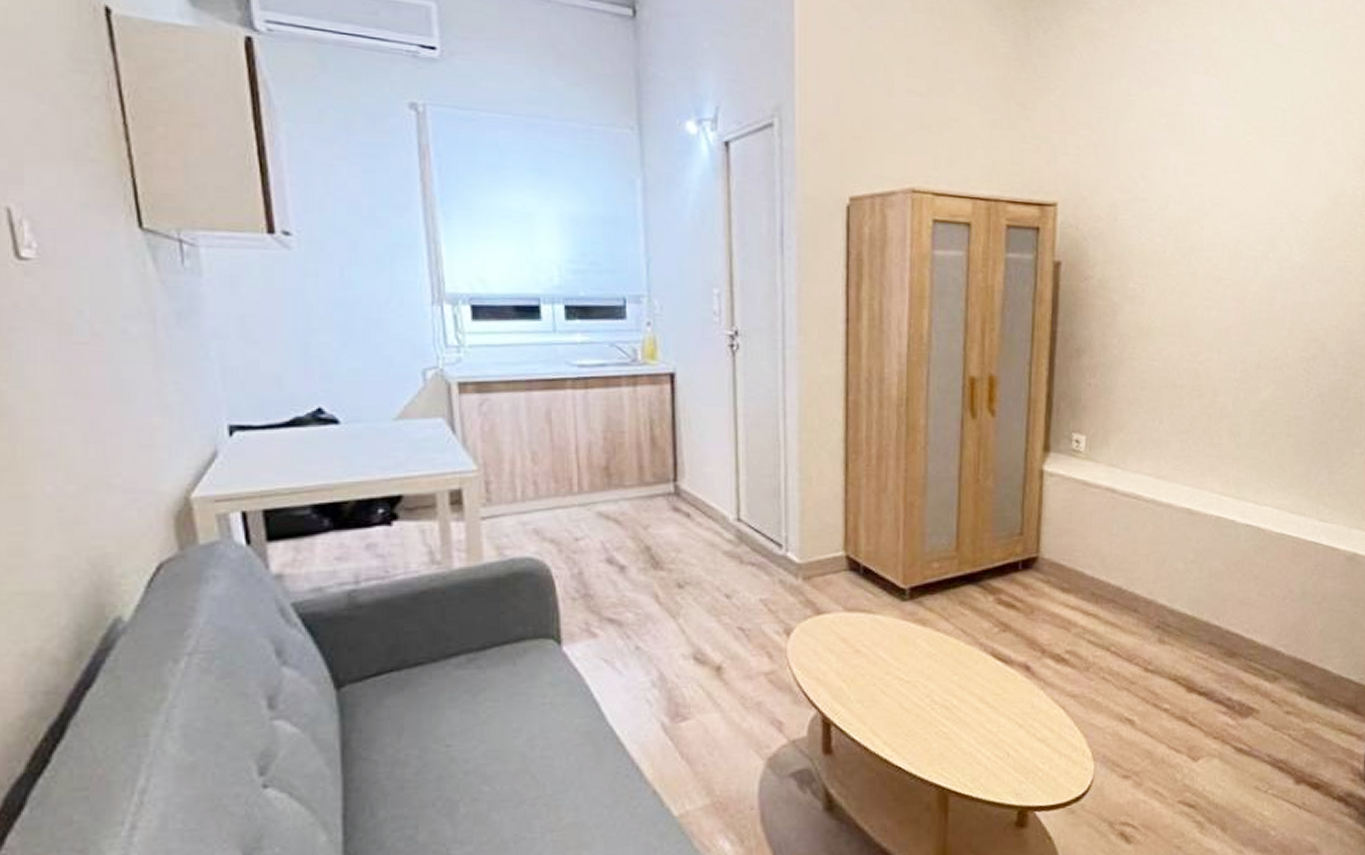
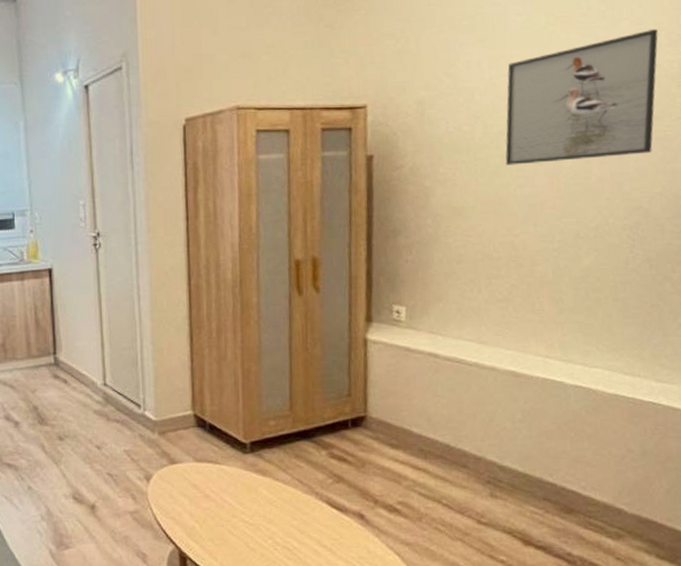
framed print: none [1195,151,1346,286] -> present [505,29,658,165]

